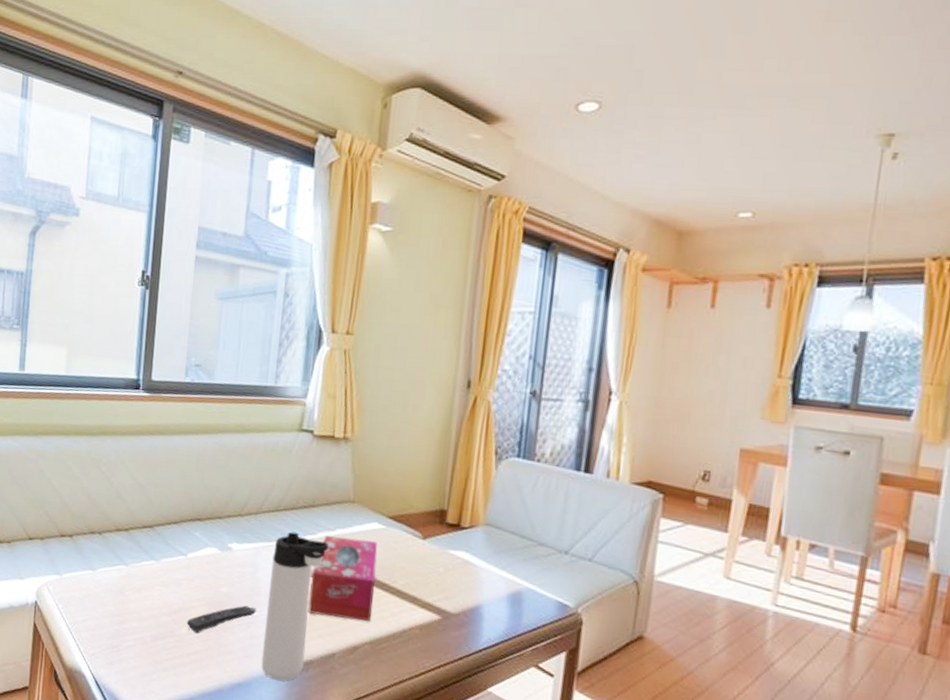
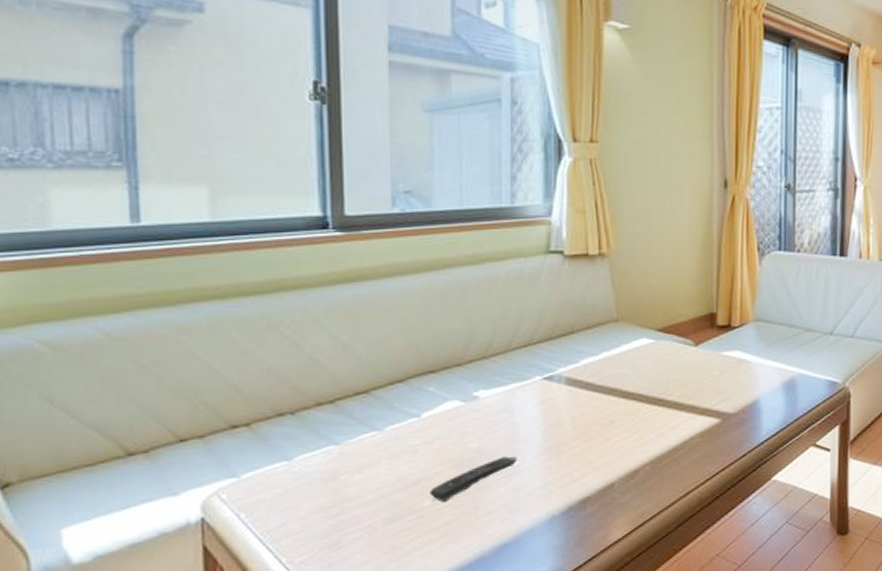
thermos bottle: present [261,531,329,682] -> none [529,364,595,529]
tissue box: present [308,535,378,621] -> none [579,358,649,448]

